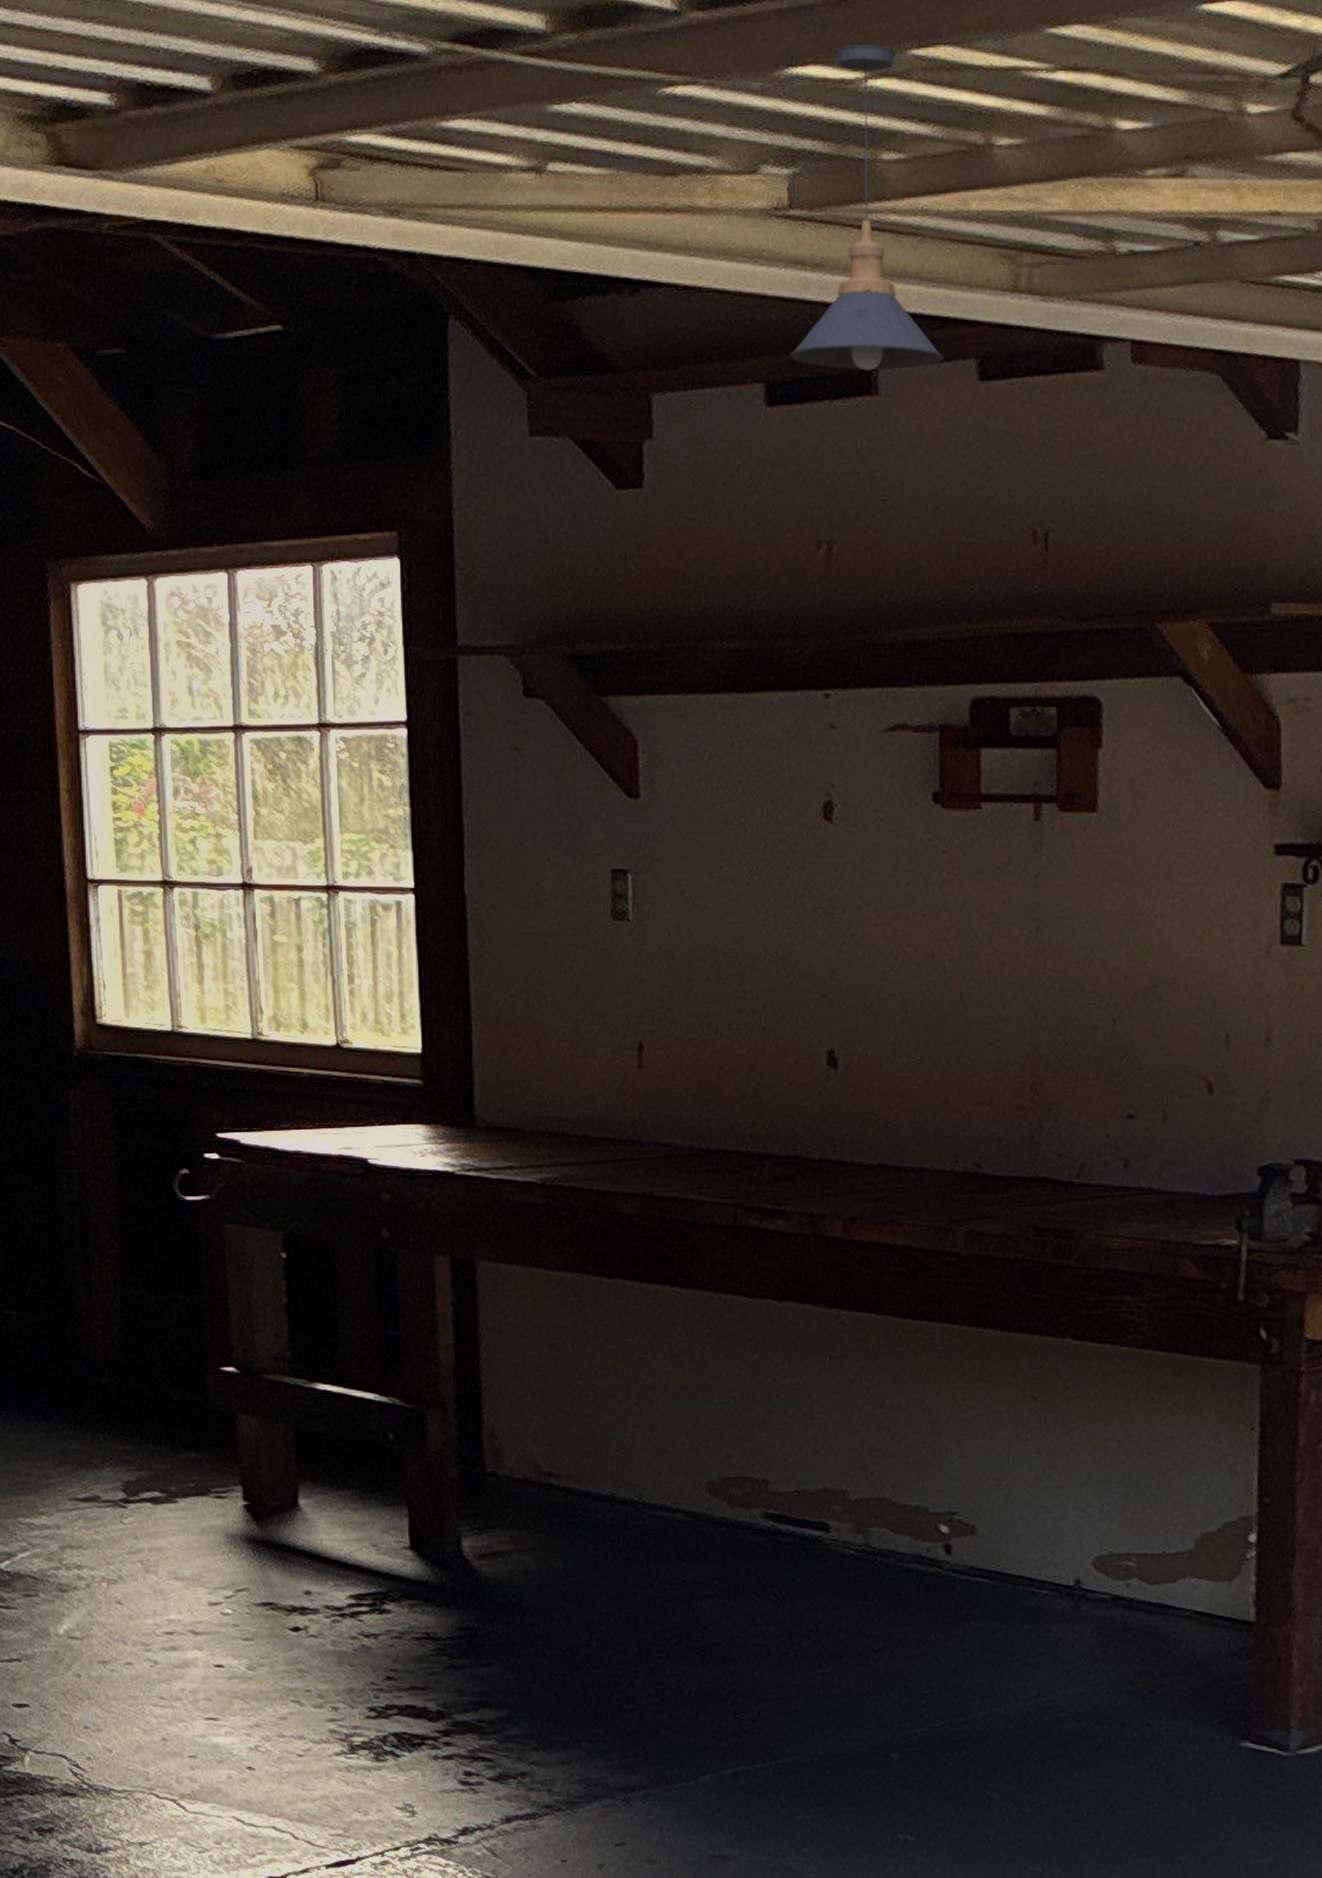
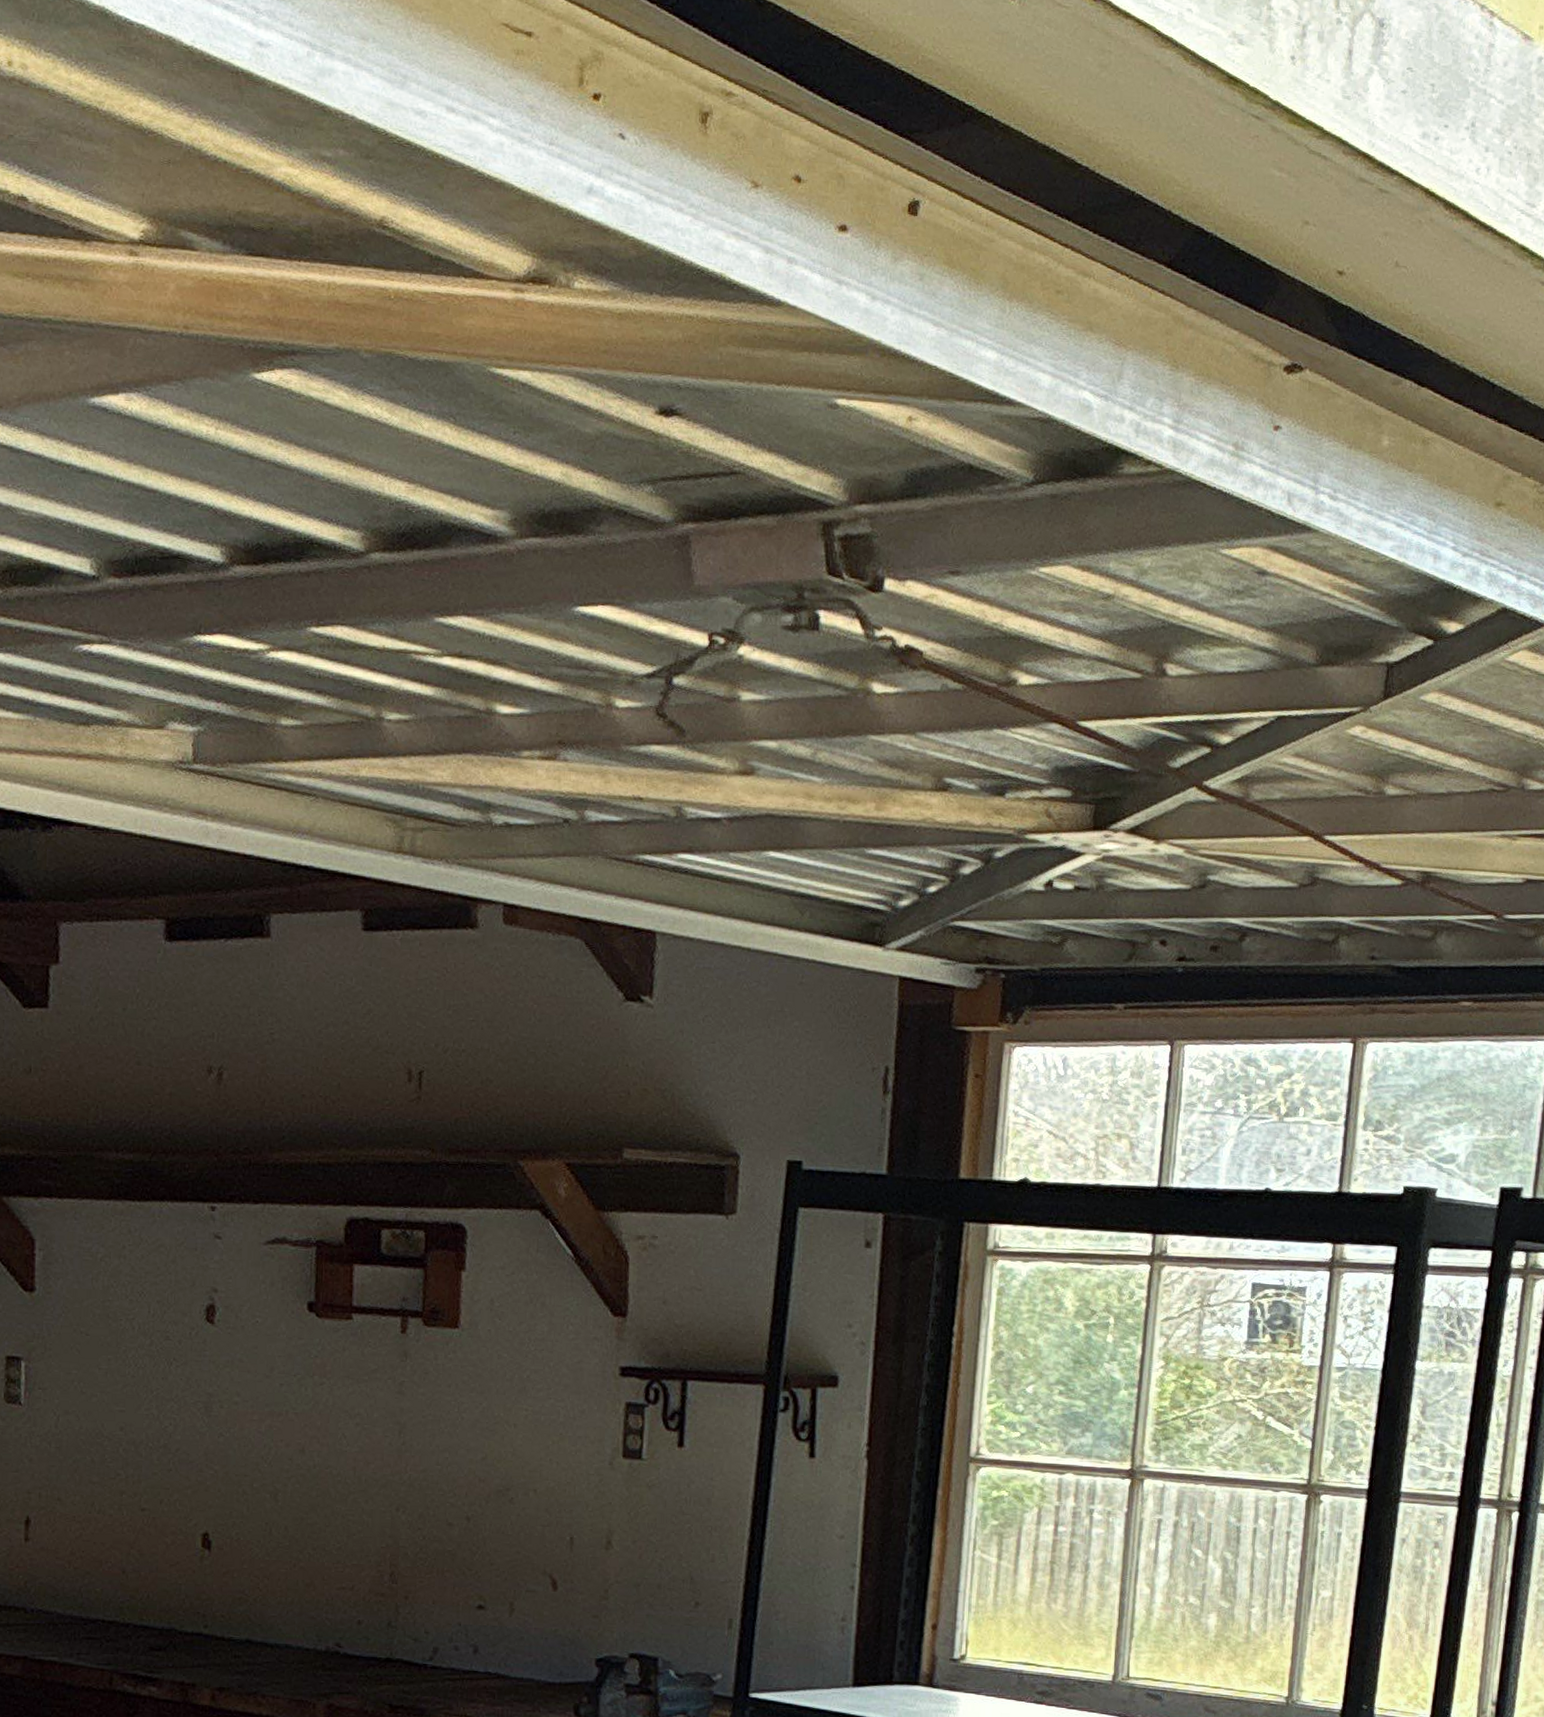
pendant light: present [790,44,944,371] -> none [189,619,332,915]

